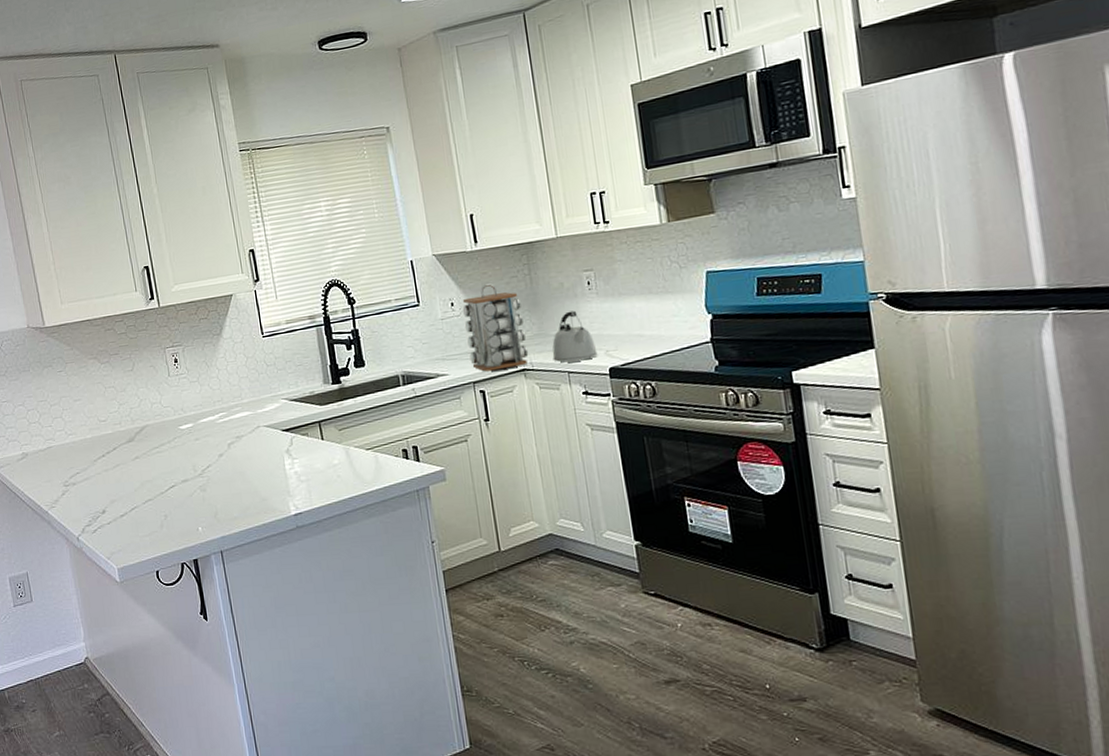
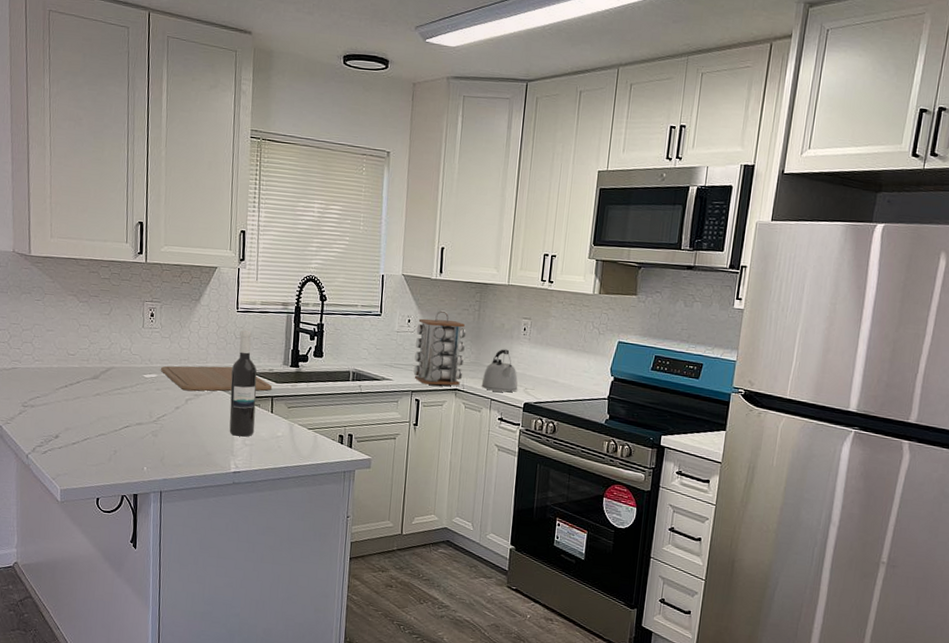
chopping board: none [196,398,318,435] -> present [161,365,273,391]
wine bottle: none [268,354,308,474] -> present [229,329,258,437]

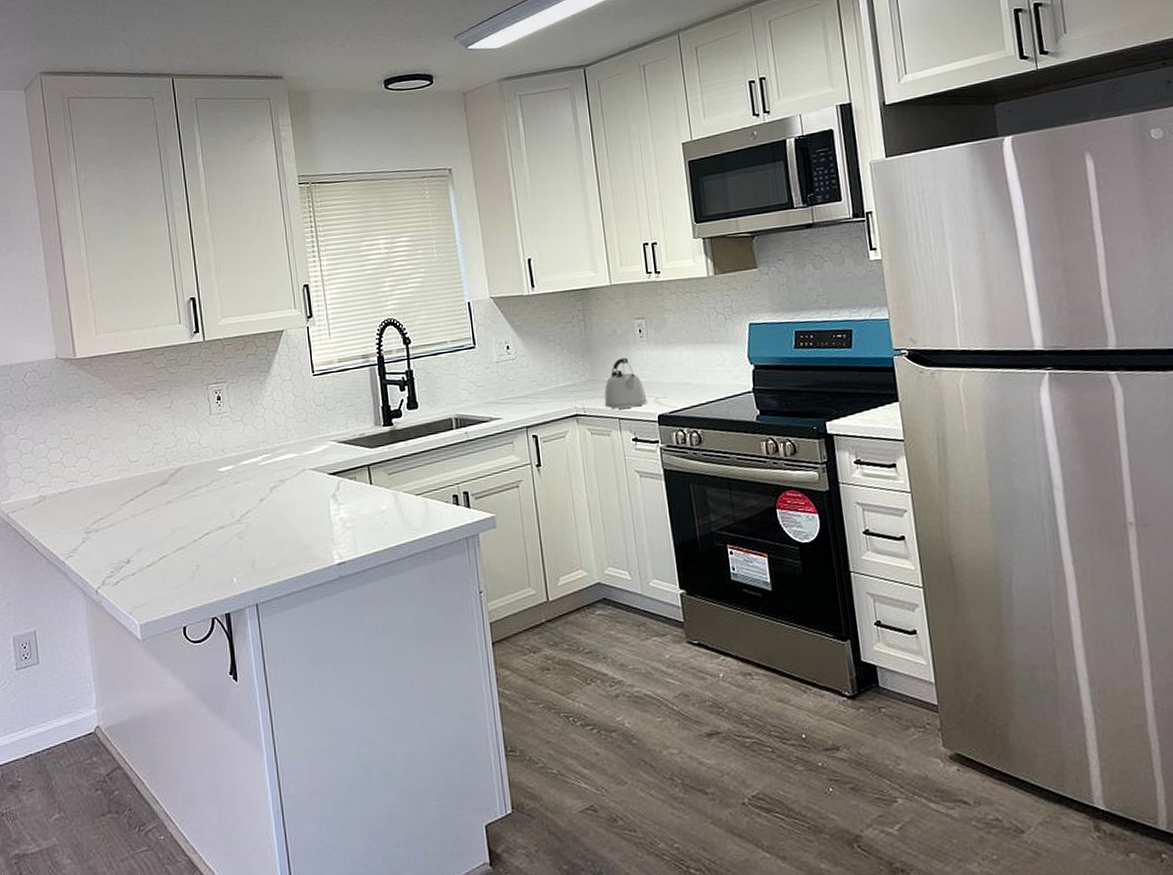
chopping board: present [161,365,273,391] -> none [237,440,367,478]
wine bottle: present [229,329,258,437] -> none [316,393,355,520]
spice rack: present [413,310,466,386] -> none [517,328,582,416]

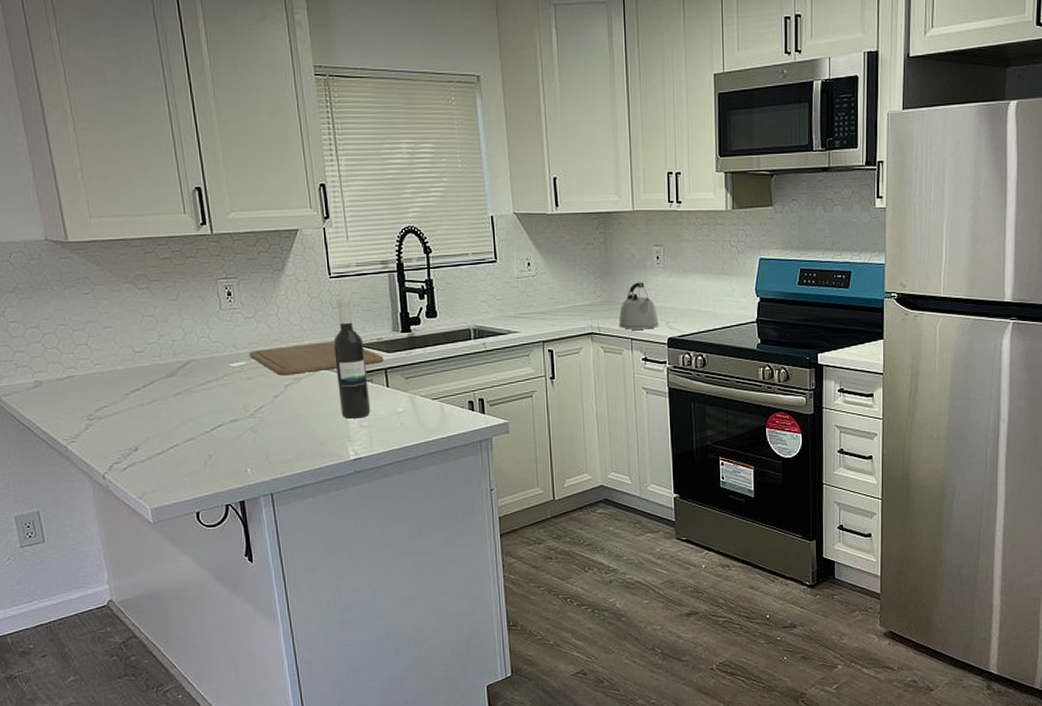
chopping board: none [237,440,367,478] -> present [250,342,384,376]
wine bottle: none [316,393,355,520] -> present [332,297,371,419]

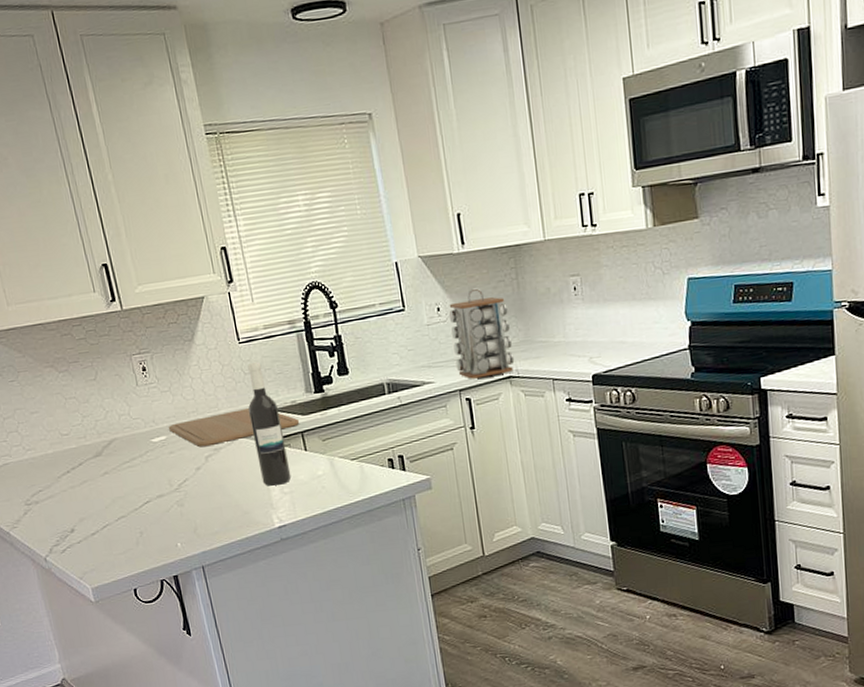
spice rack: none [538,248,597,332] -> present [448,288,515,379]
kettle: present [618,282,659,331] -> none [537,316,582,371]

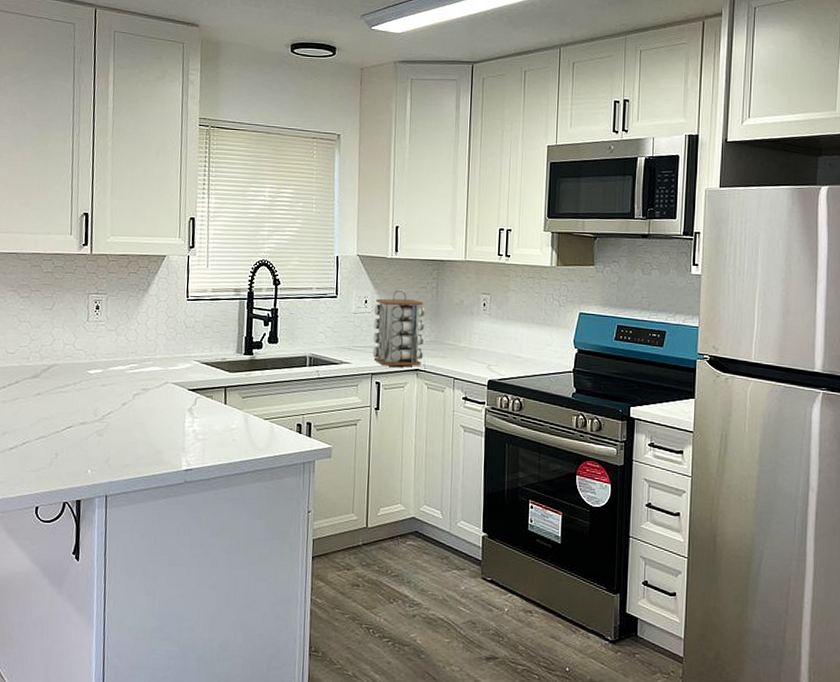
chopping board: present [169,409,300,447] -> none [107,357,226,386]
wine bottle: present [247,361,292,486] -> none [180,318,209,431]

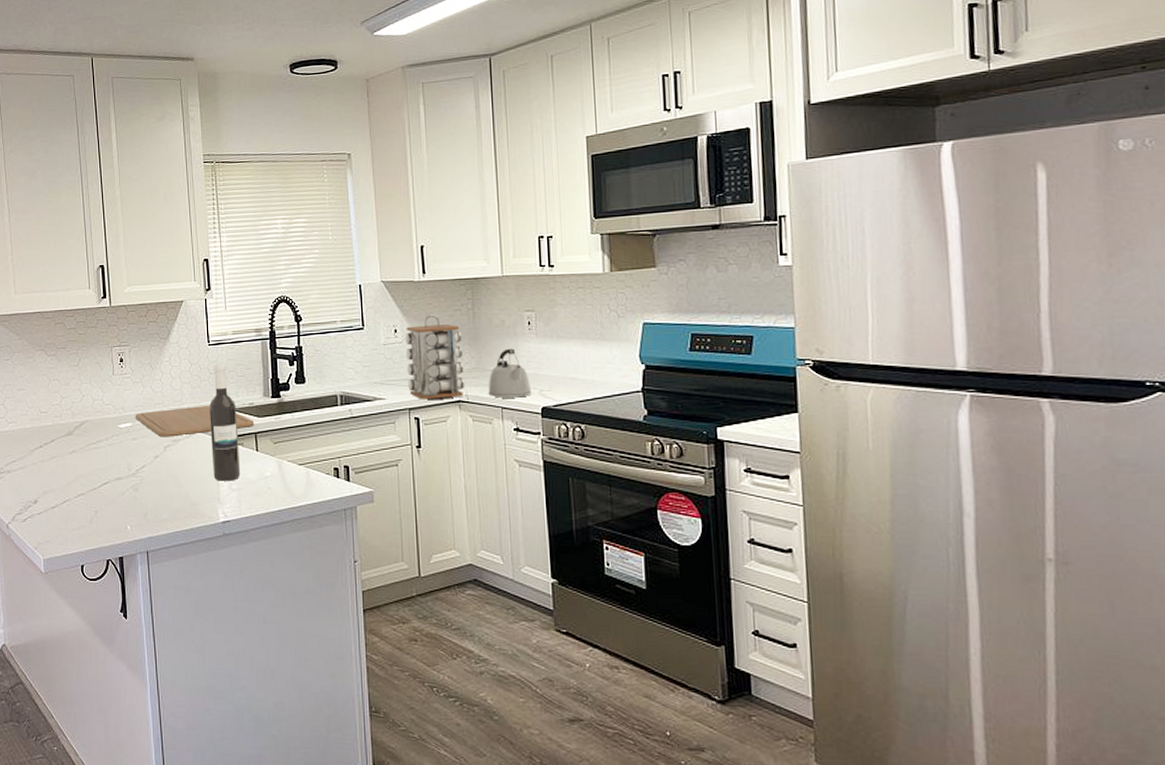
chopping board: none [107,357,226,386] -> present [136,406,255,437]
wine bottle: none [180,318,209,431] -> present [208,363,241,481]
kettle: none [443,326,481,371] -> present [488,348,532,399]

